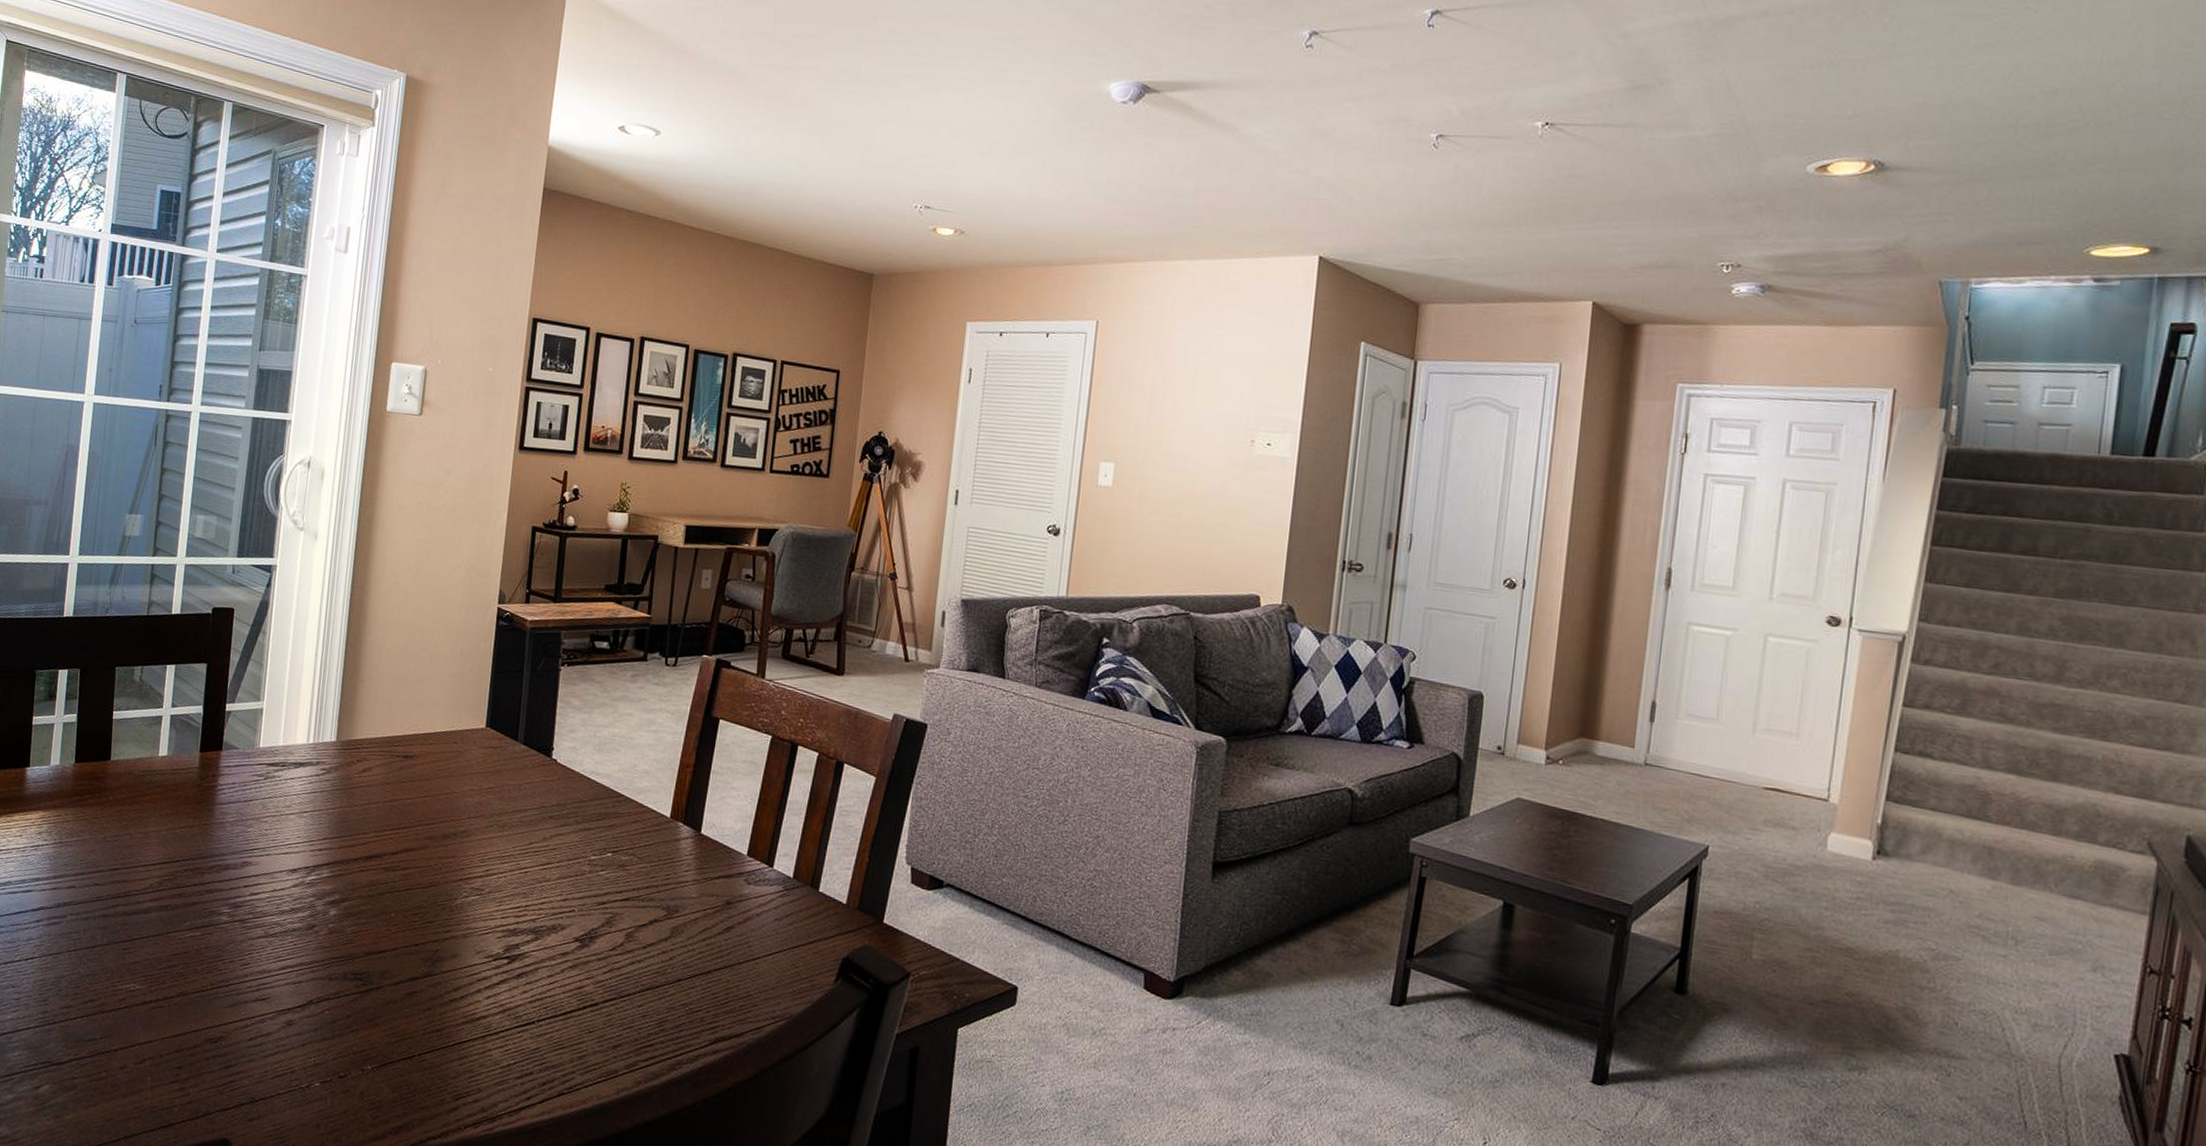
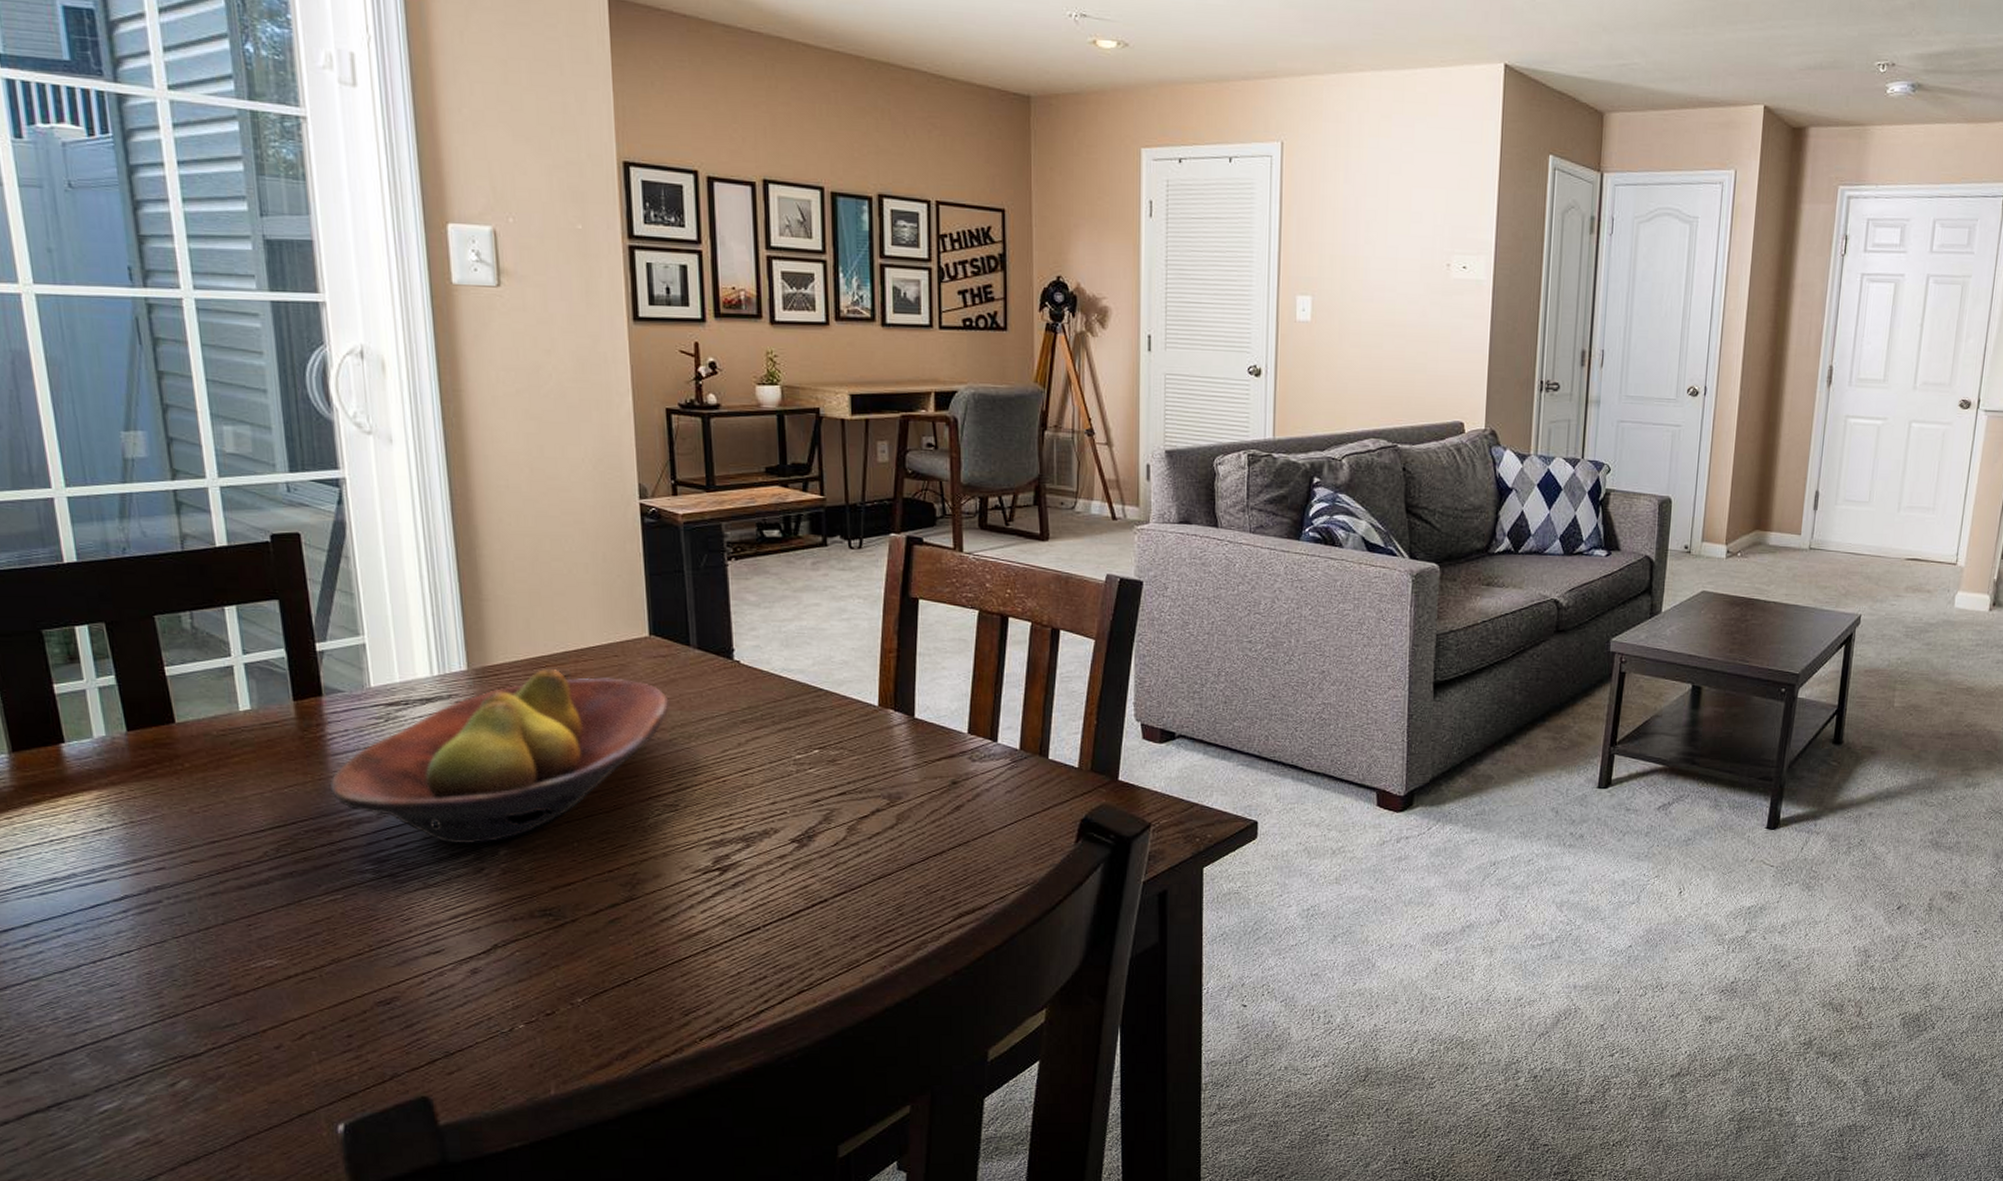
fruit bowl: none [211,747,493,903] -> present [330,668,671,844]

